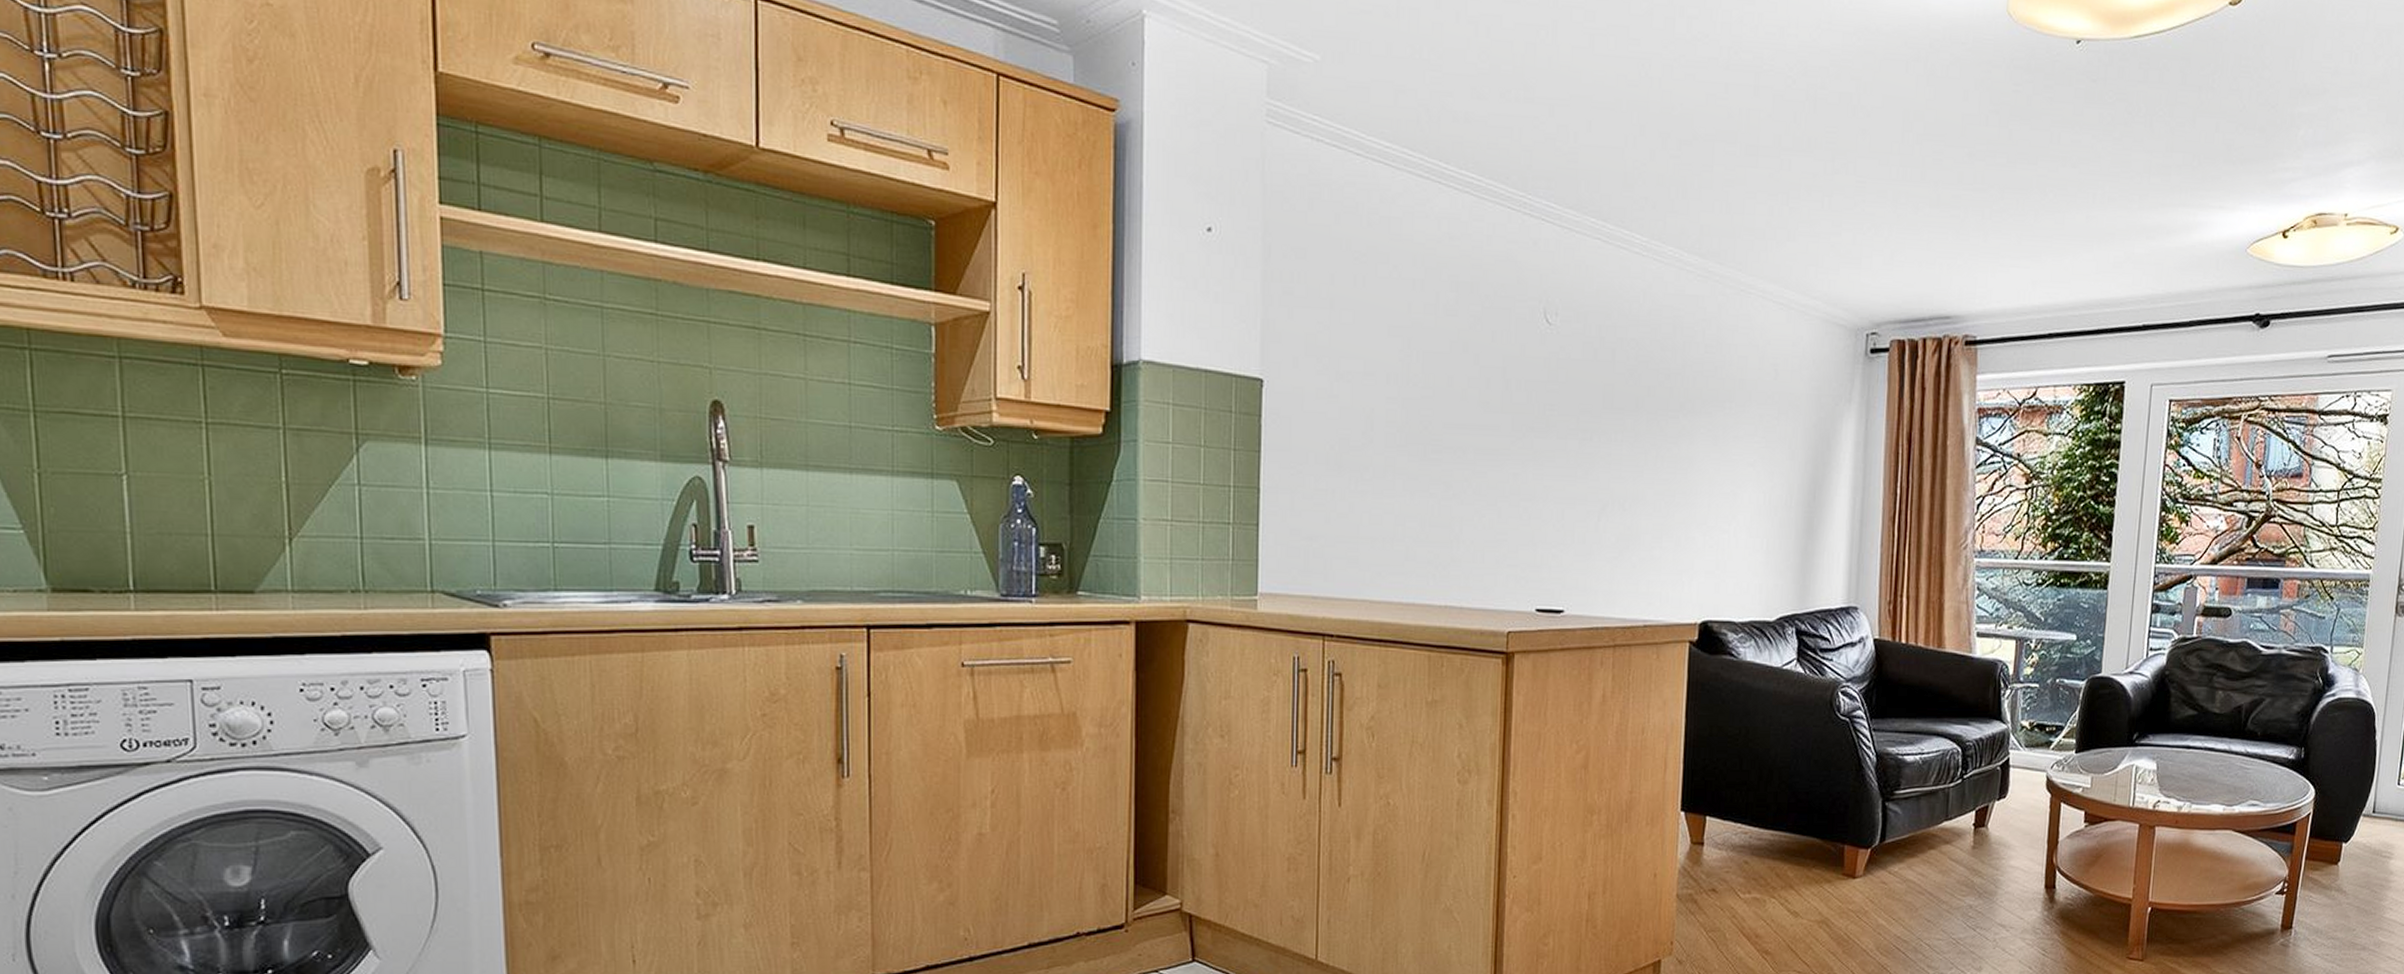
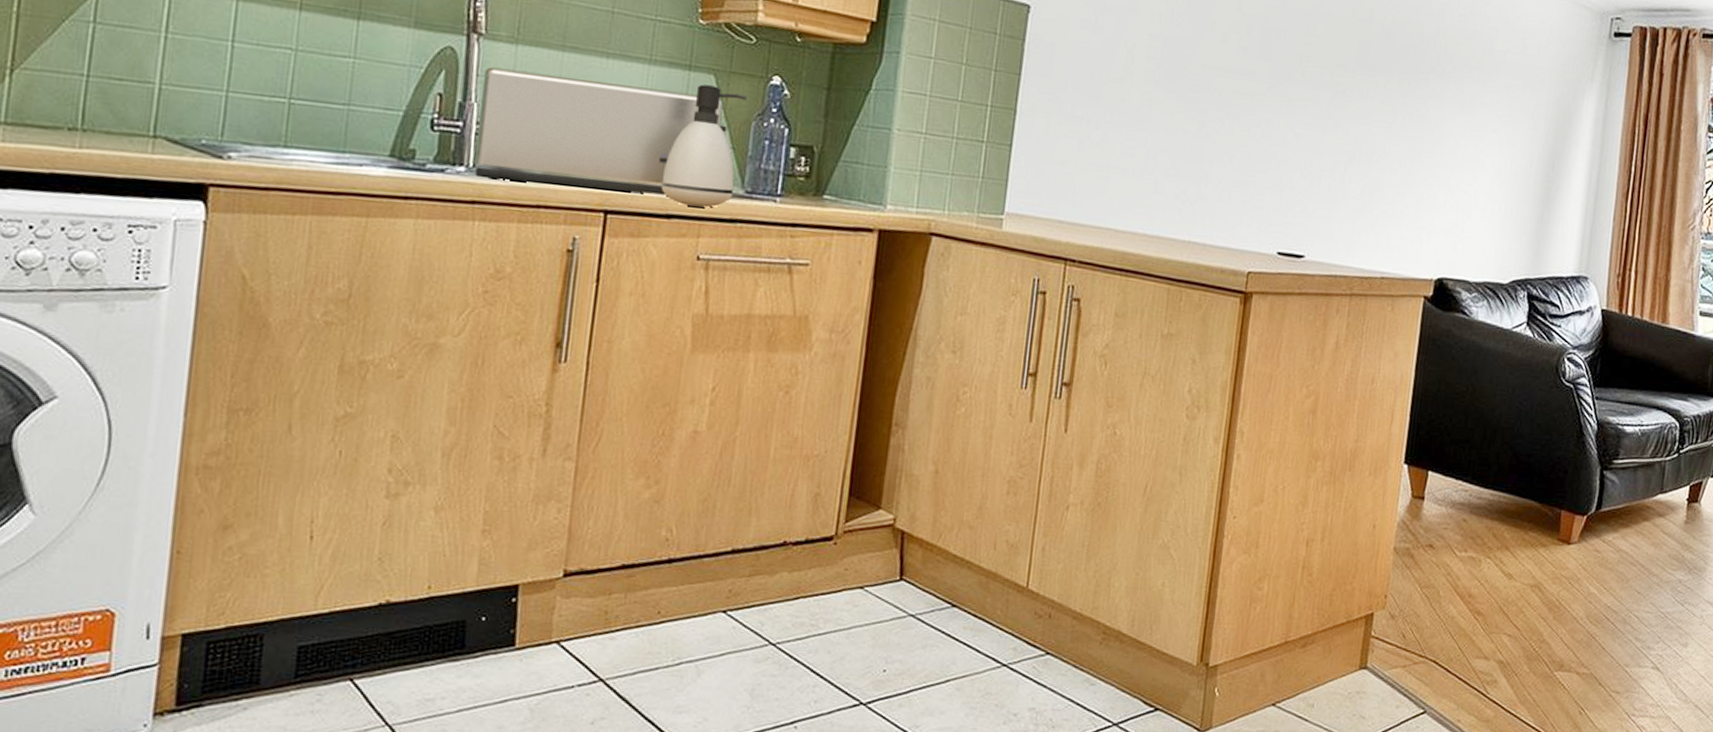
toaster: none [733,493,975,606] -> present [471,67,727,195]
soap dispenser: none [918,491,991,614] -> present [660,84,747,208]

